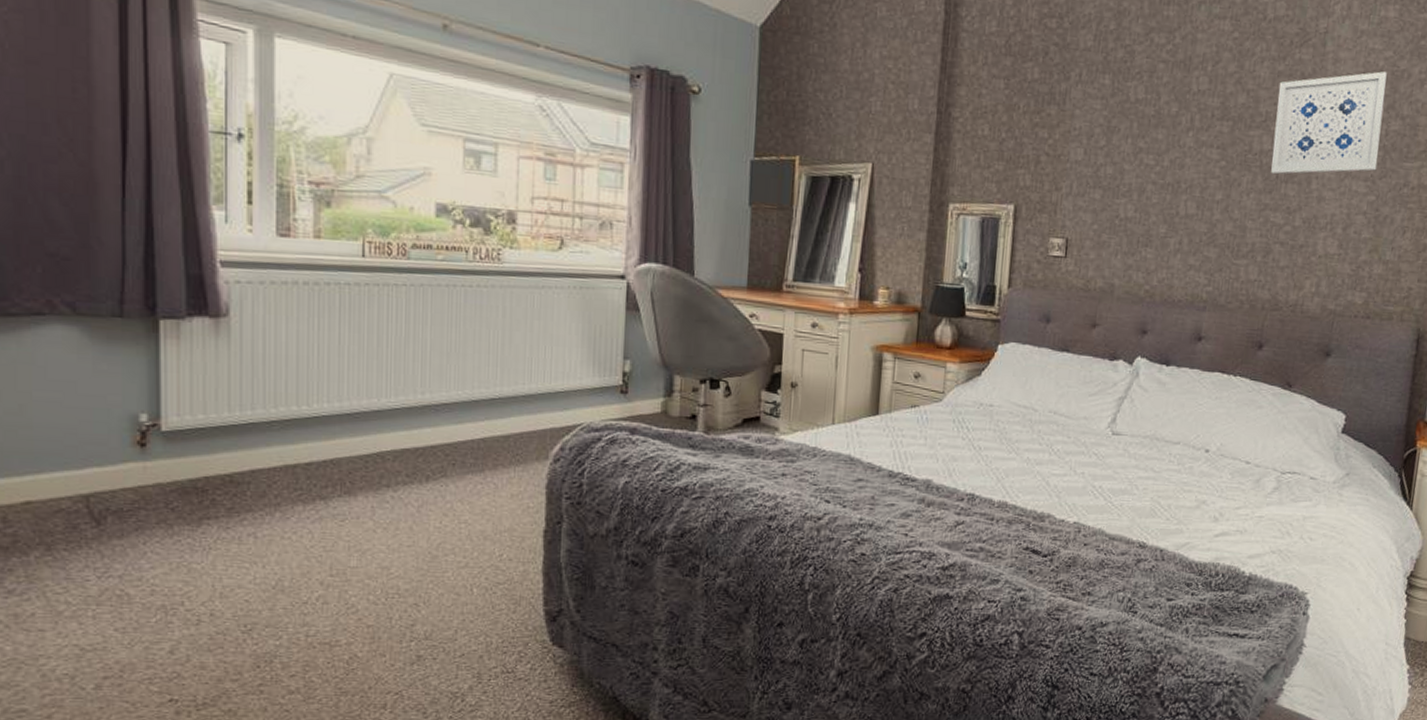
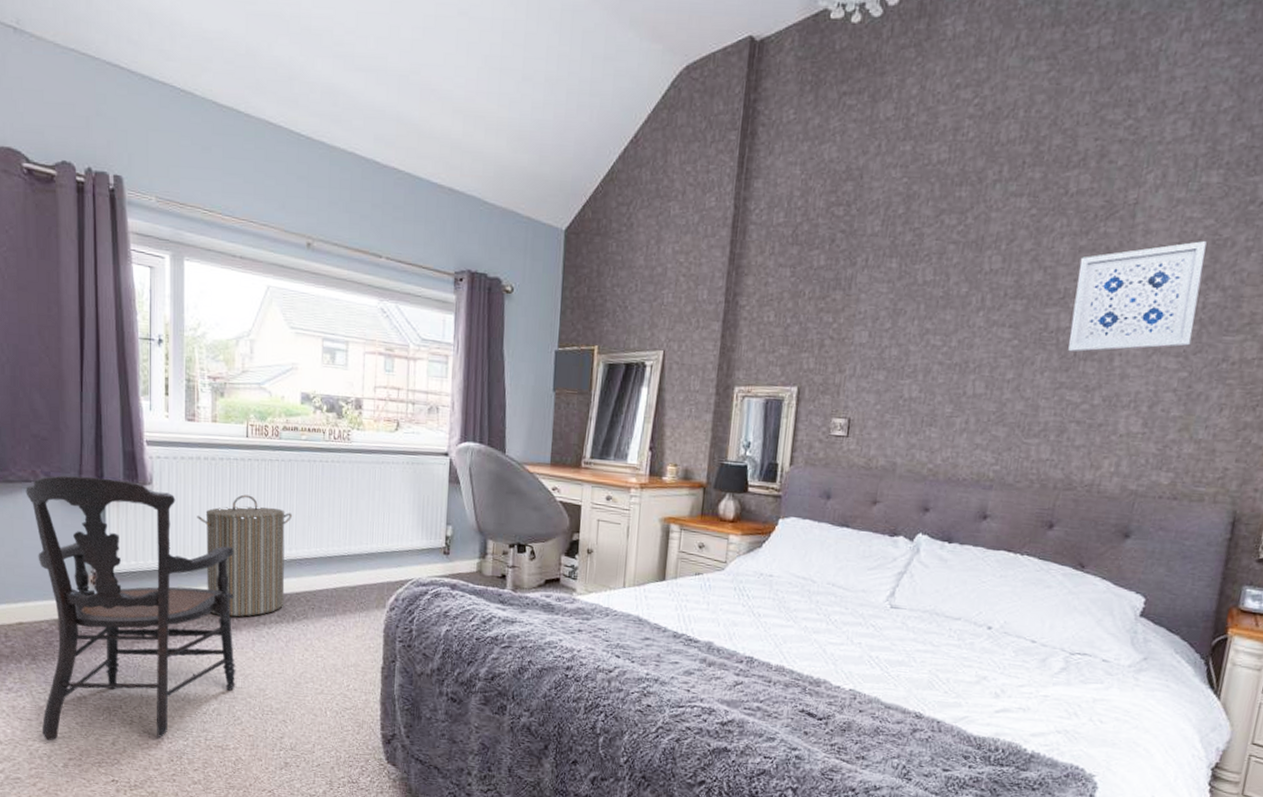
armchair: none [36,306,350,657] -> present [26,475,236,741]
laundry hamper: none [293,327,426,480] -> present [197,494,293,617]

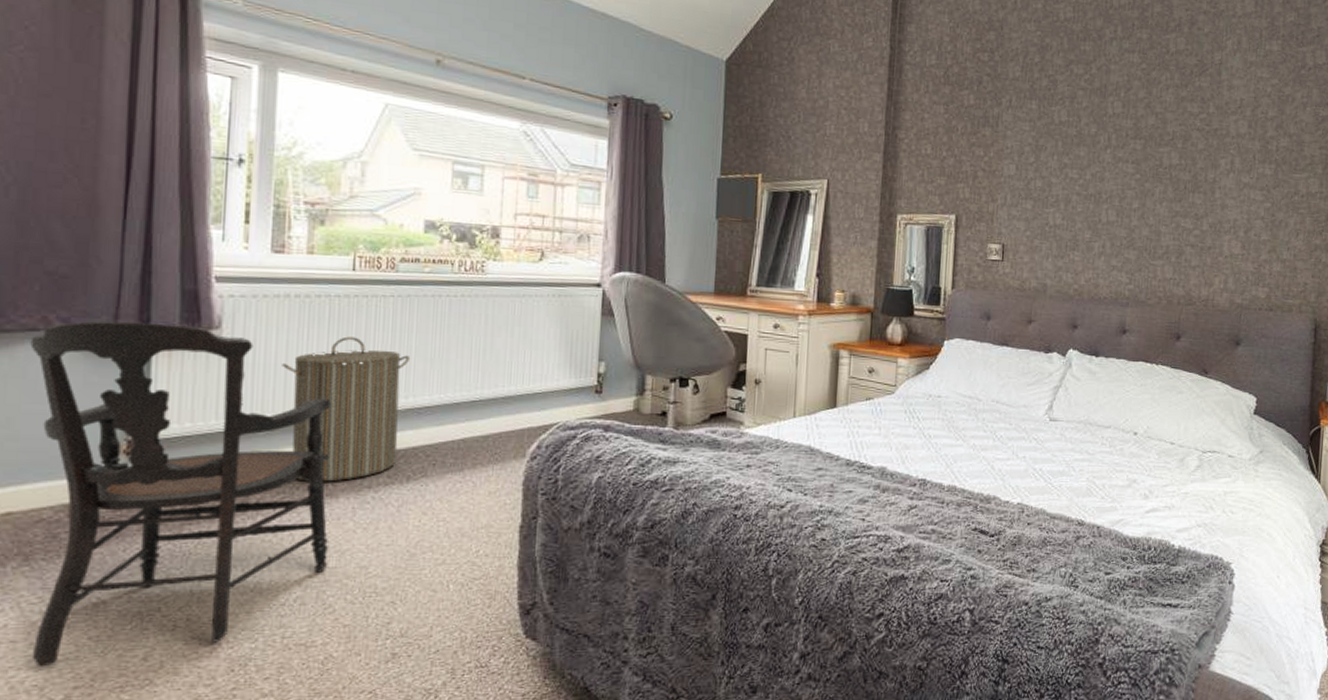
wall art: present [1068,241,1207,352] -> none [1180,96,1275,186]

